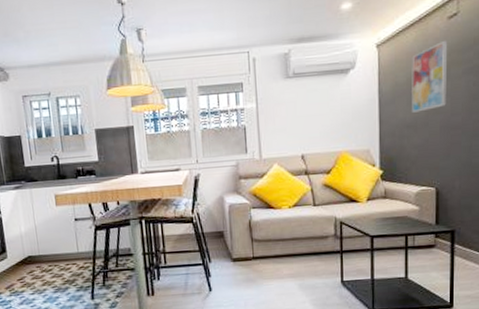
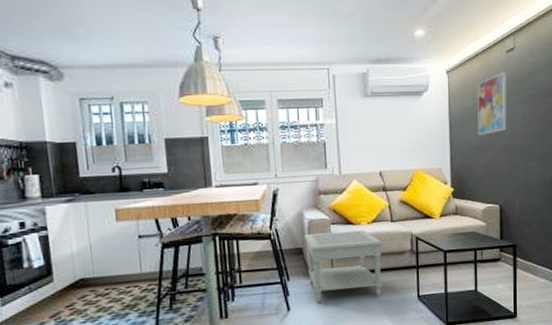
side table: none [225,214,306,285] -> present [304,230,384,304]

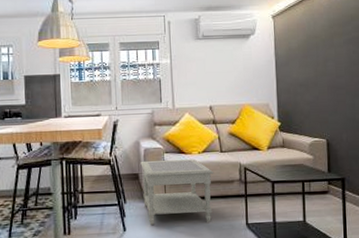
wall art: present [477,71,507,135] -> none [301,15,332,74]

